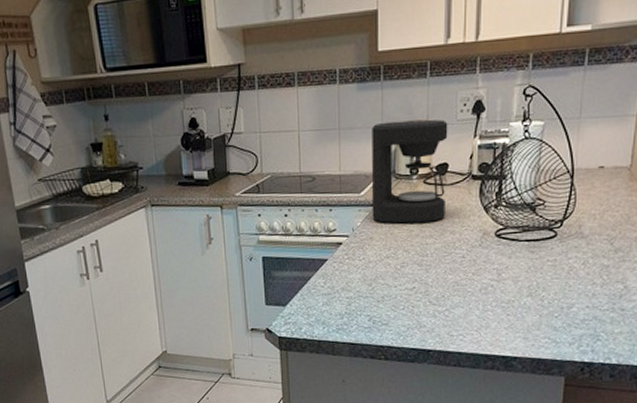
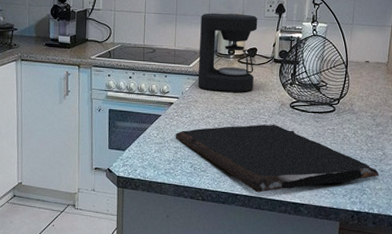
cutting board: none [346,259,619,347] -> present [175,124,380,193]

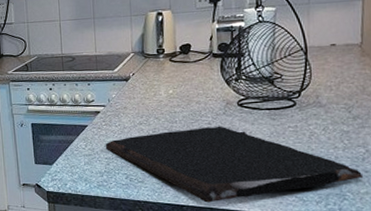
coffee maker: present [197,13,258,92] -> none [122,8,191,95]

